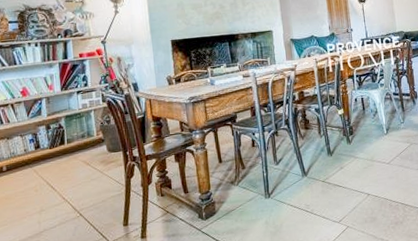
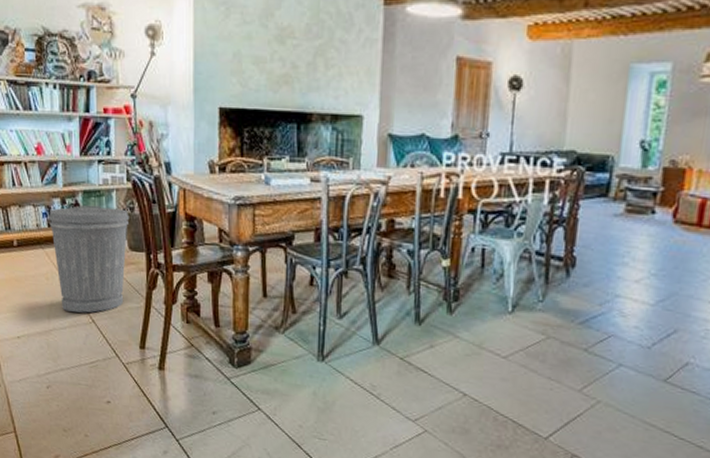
trash can: none [34,123,107,213] -> present [48,204,130,313]

